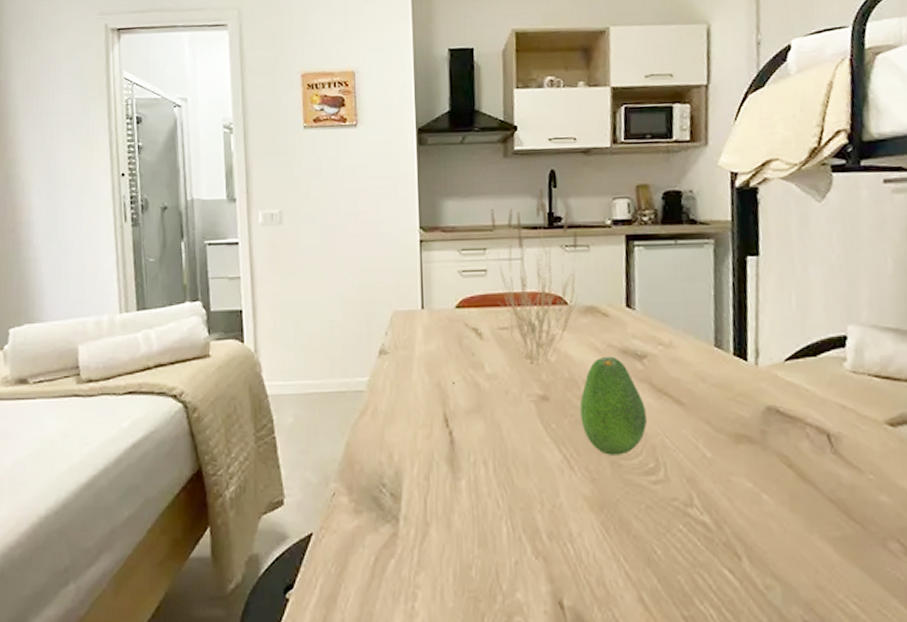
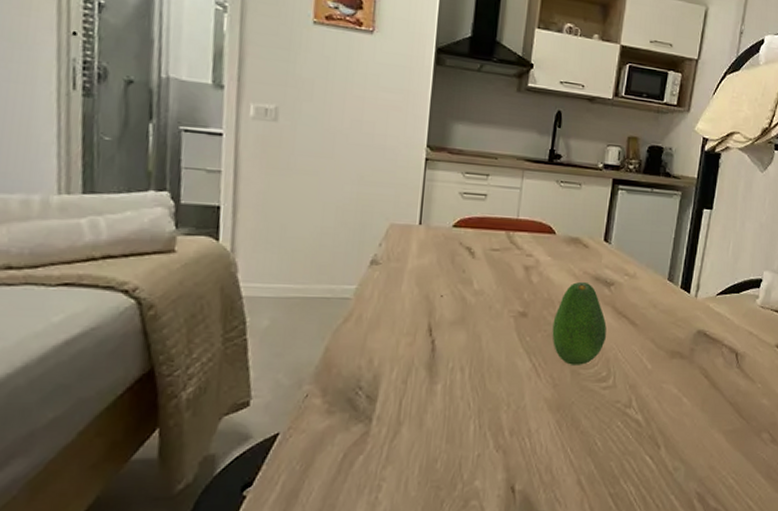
plant: present [491,189,593,369] -> none [491,127,577,288]

